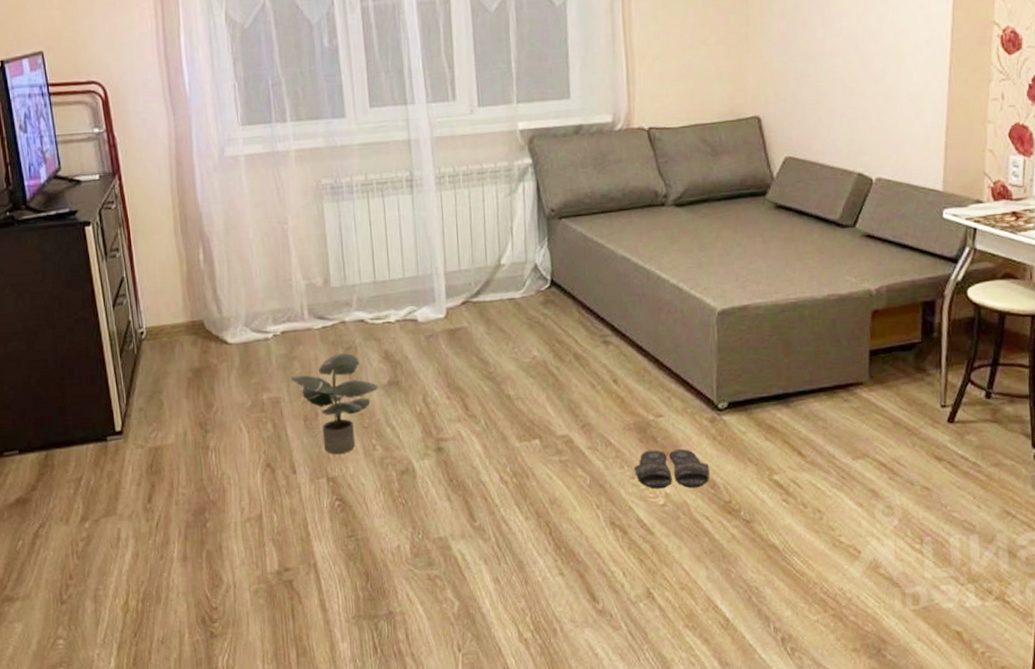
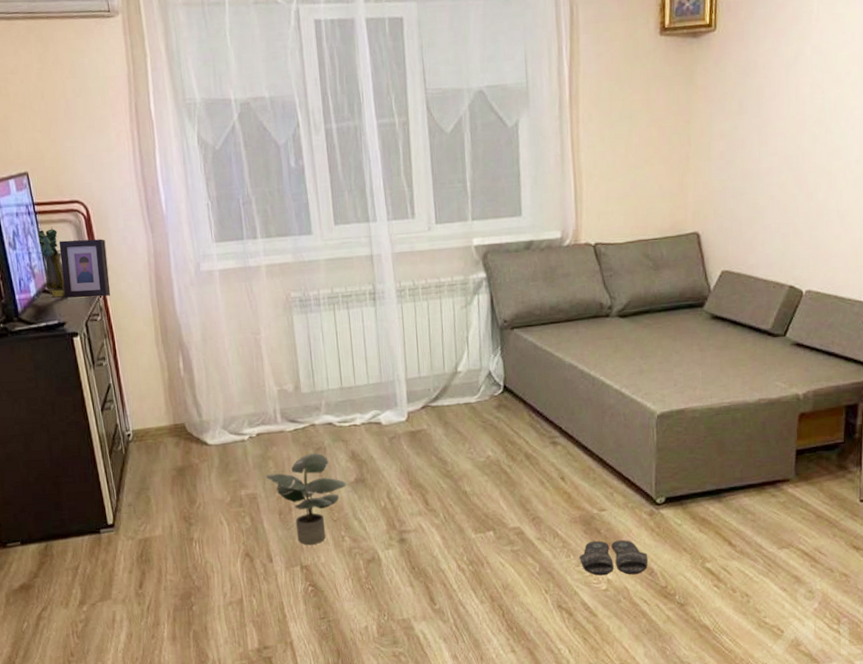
vase: none [49,108,79,184] -> present [36,226,66,298]
picture frame: none [73,121,128,185] -> present [59,239,111,298]

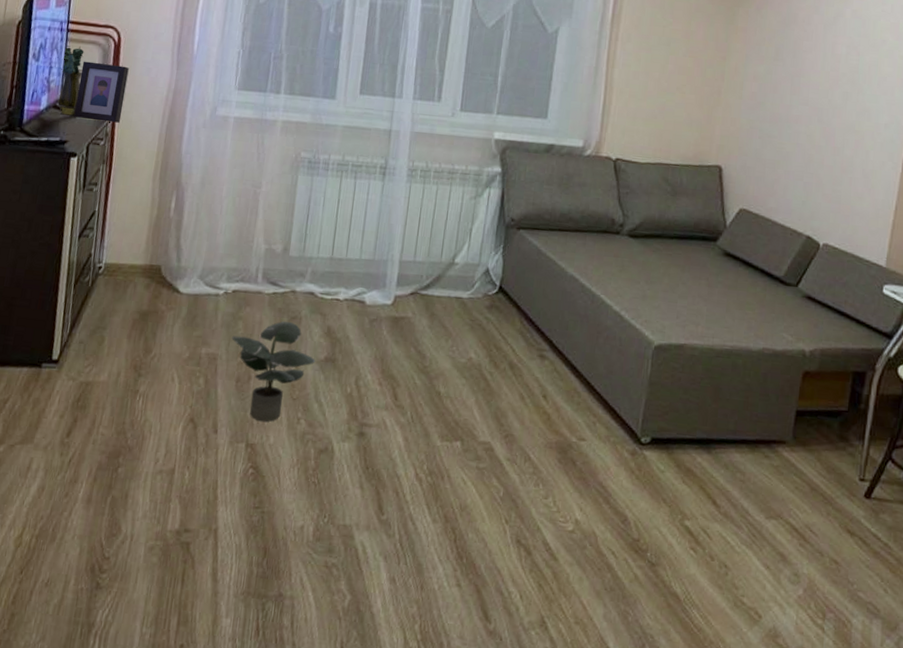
slippers: present [579,540,648,576] -> none [549,472,624,519]

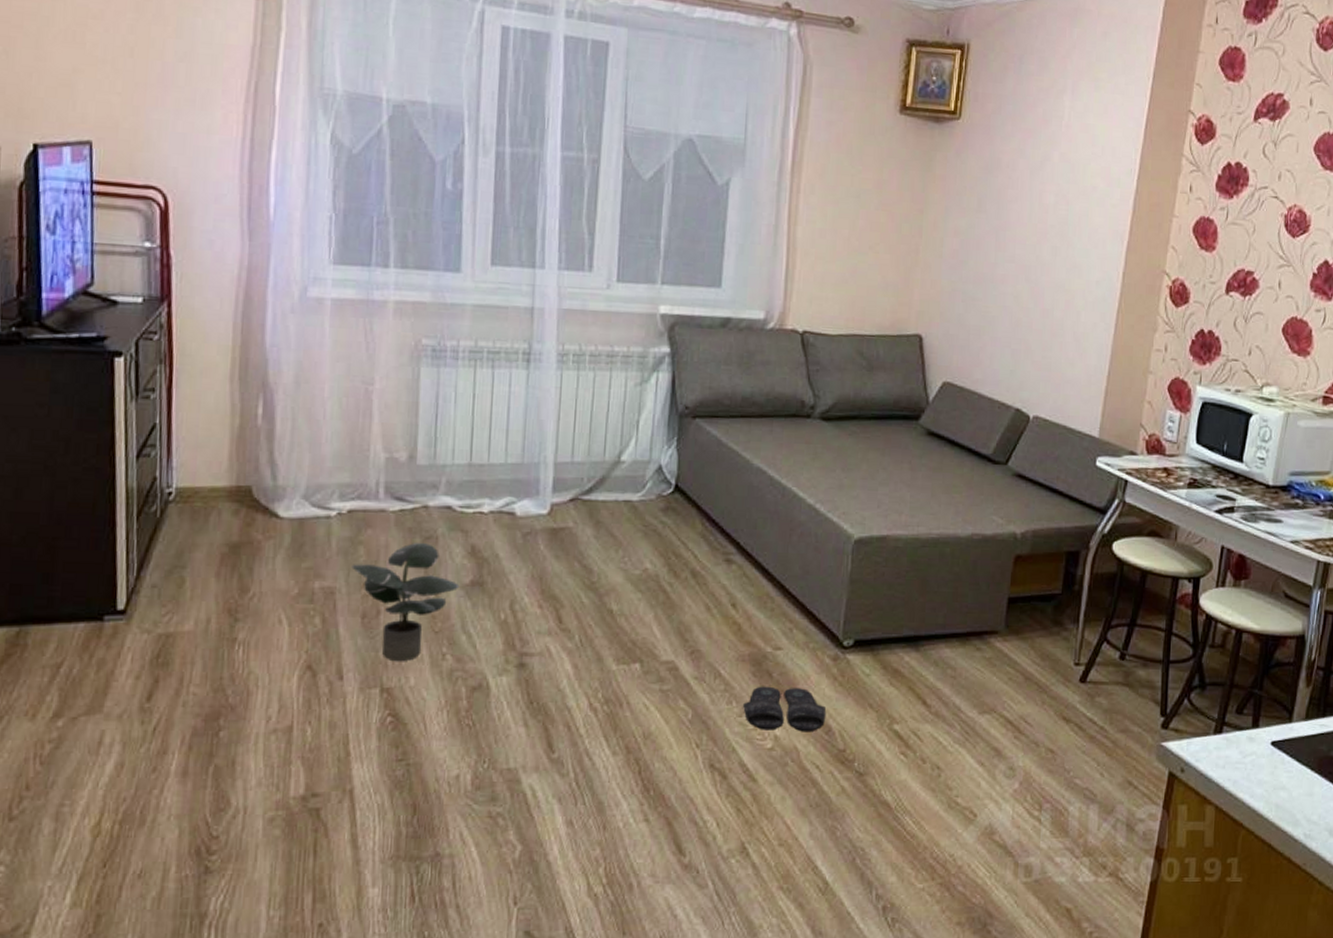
vase: present [57,43,84,116] -> none [87,210,119,304]
picture frame: present [74,61,129,123] -> none [113,233,184,311]
slippers: none [549,472,624,519] -> present [743,686,827,732]

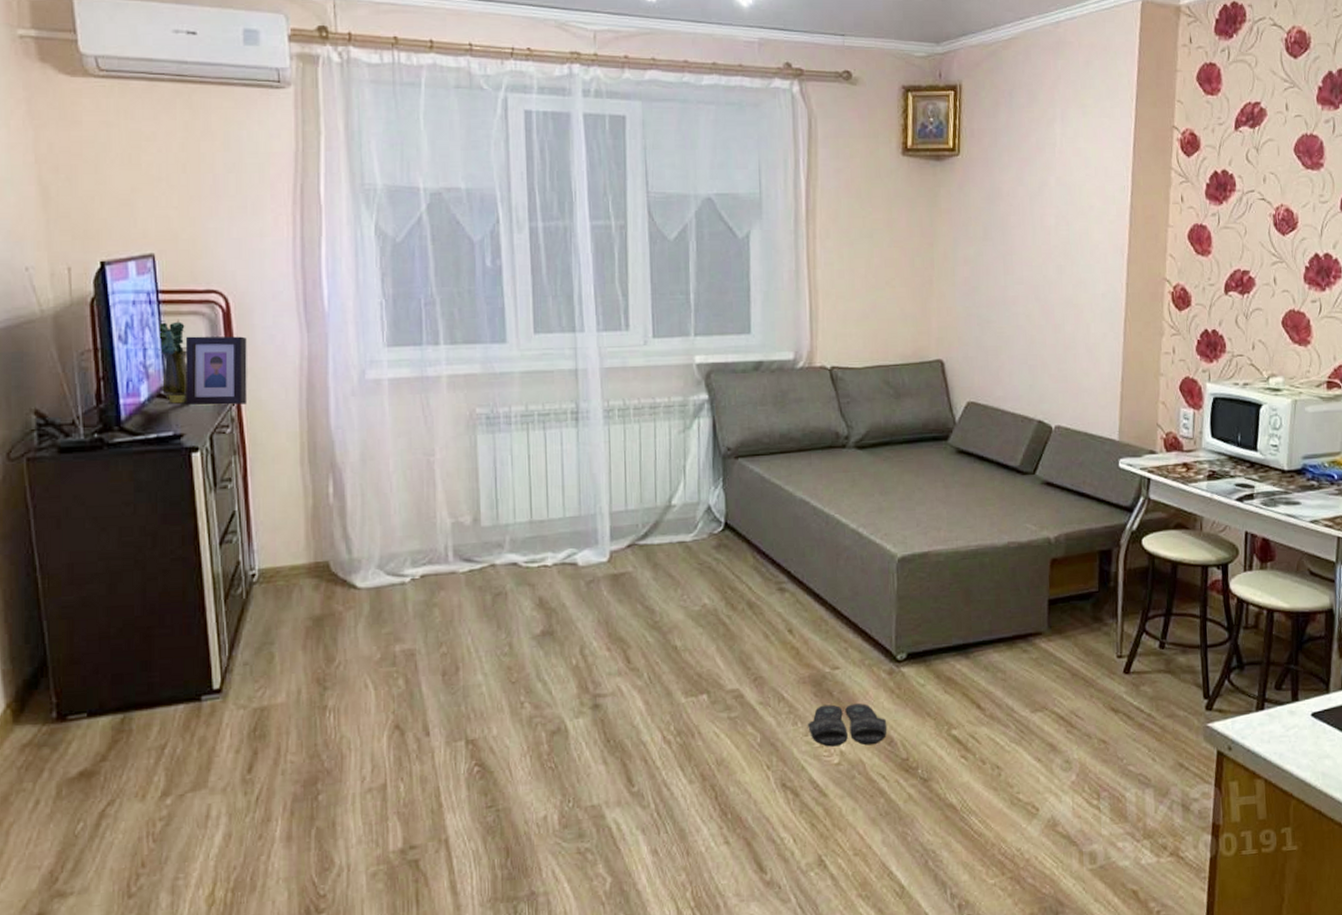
vase: none [87,210,119,304] -> present [157,318,187,404]
picture frame: none [113,233,184,311] -> present [185,336,248,406]
potted plant: present [352,543,460,662] -> none [429,600,531,714]

